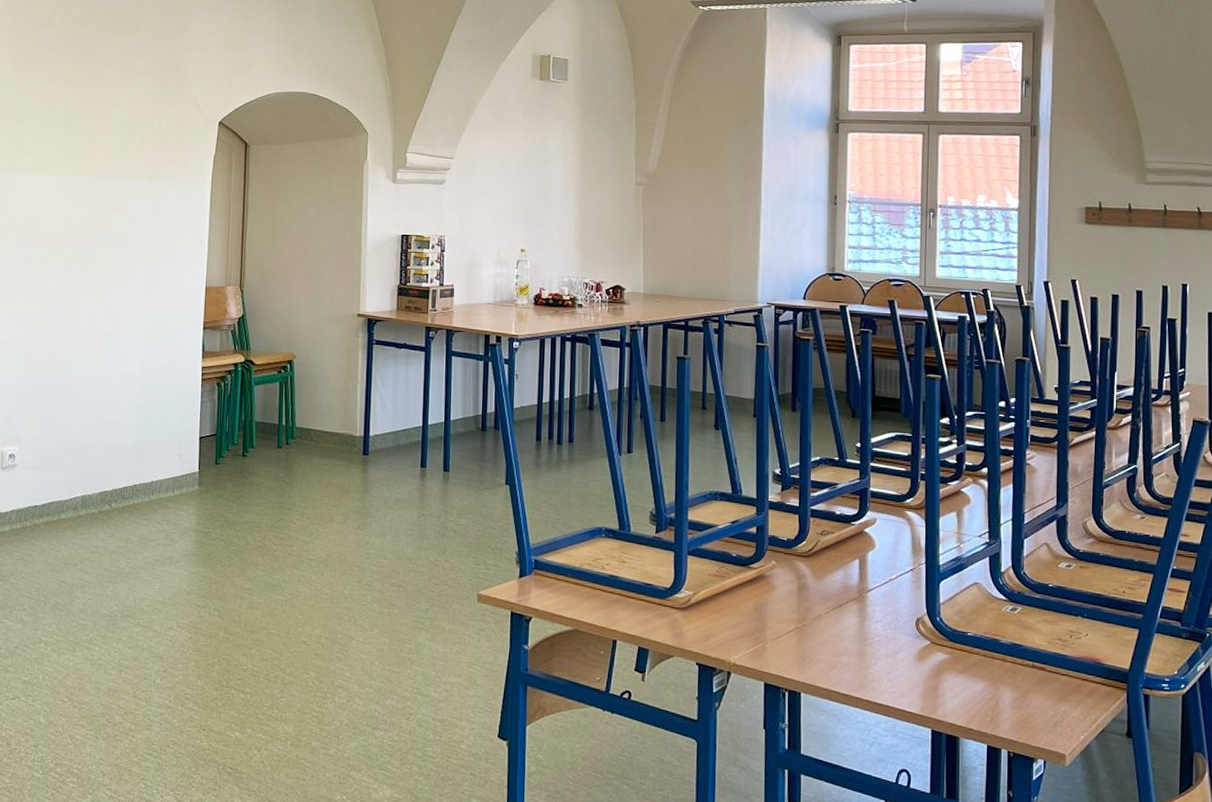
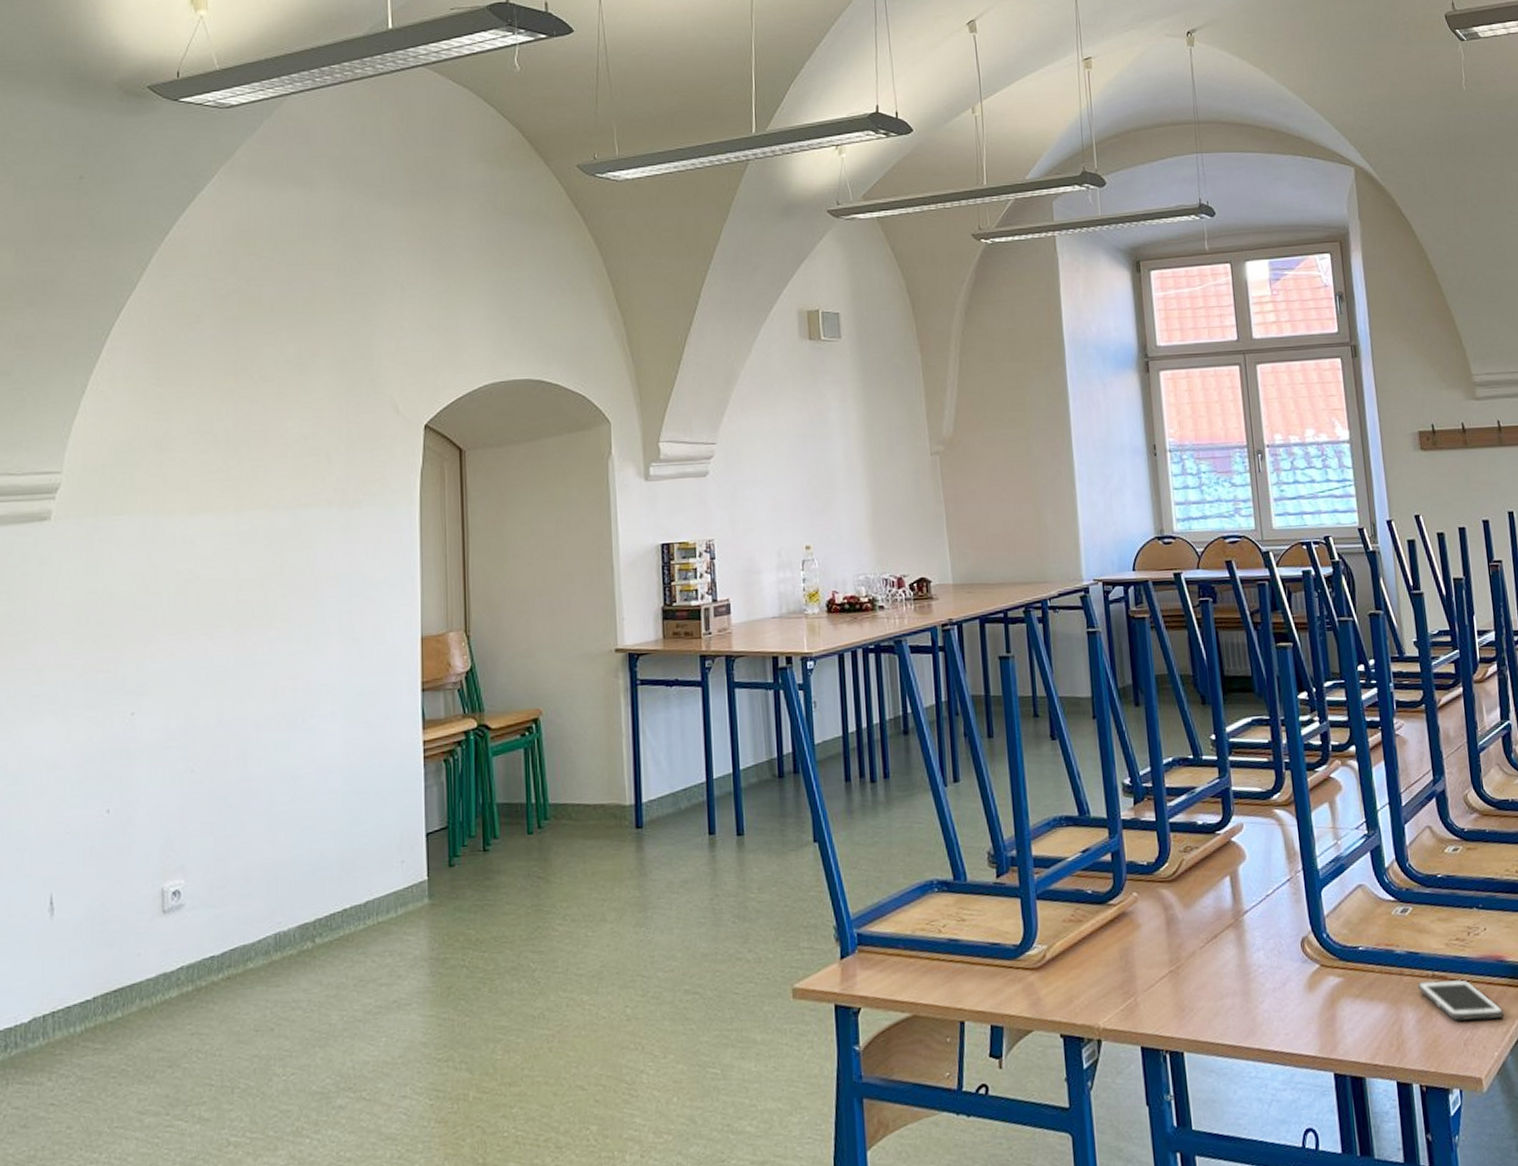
cell phone: none [1017,669,1095,709] -> present [1417,979,1505,1021]

